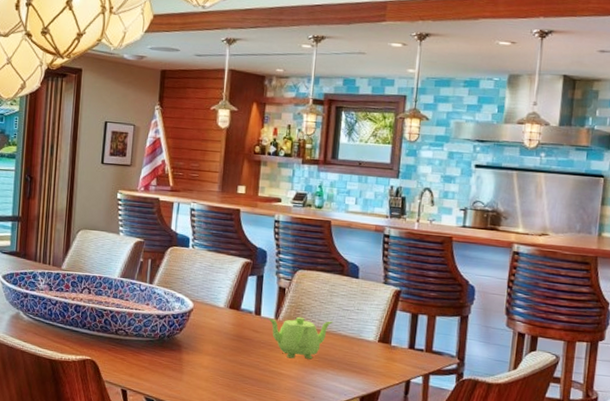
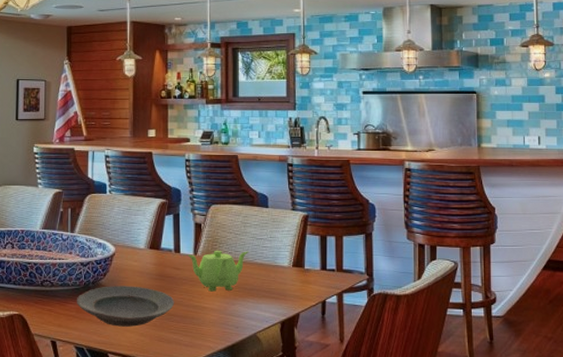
plate: none [150,341,251,385] -> present [77,286,175,327]

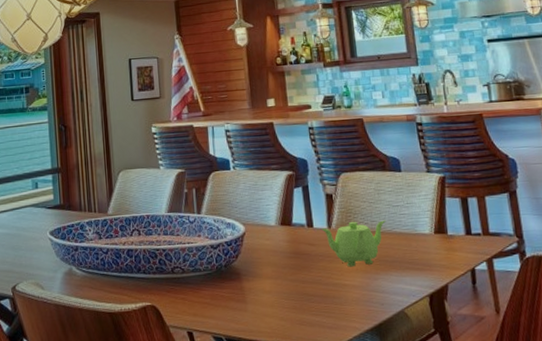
plate: present [77,286,175,327] -> none [210,266,313,312]

